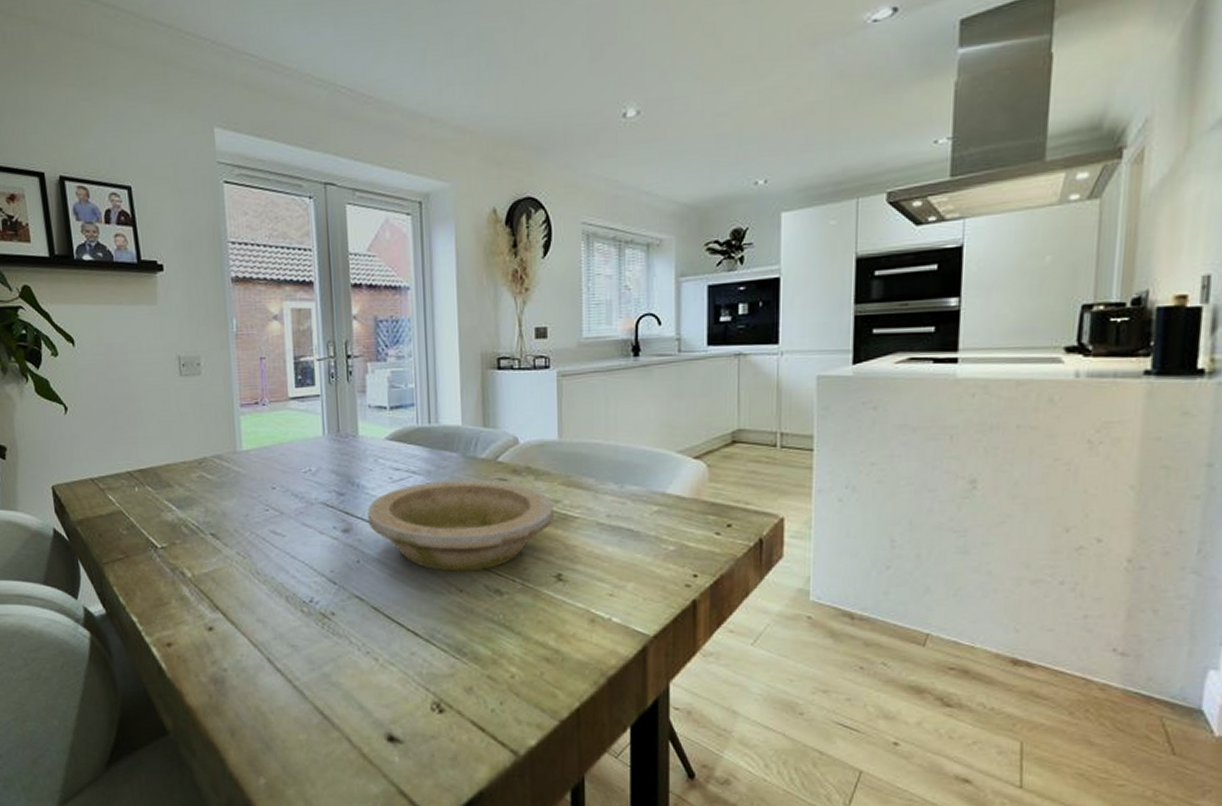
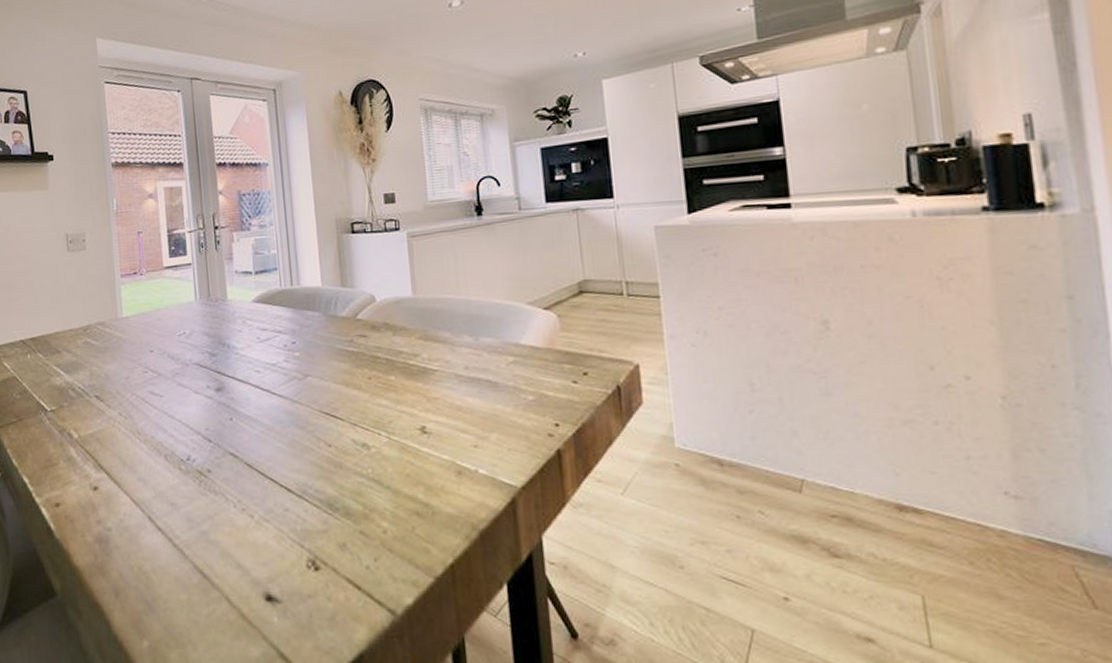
bowl: present [367,480,553,572] -> none [238,337,414,427]

